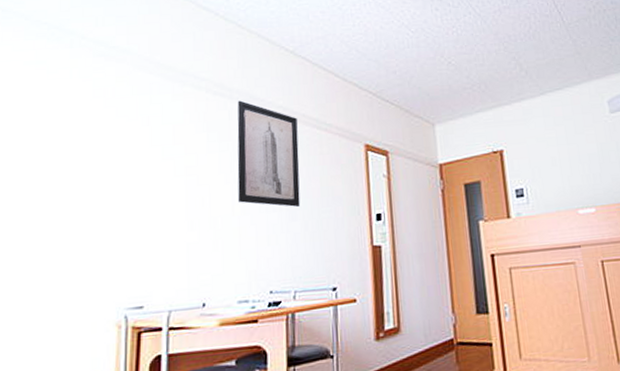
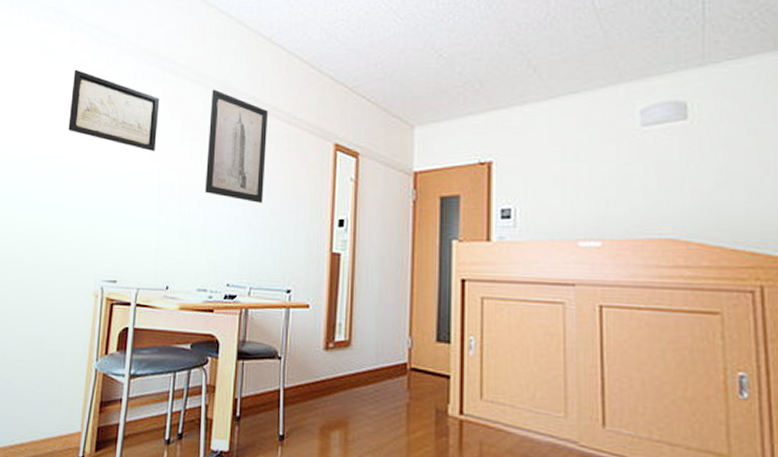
wall art: none [73,86,181,167] -> present [68,69,160,152]

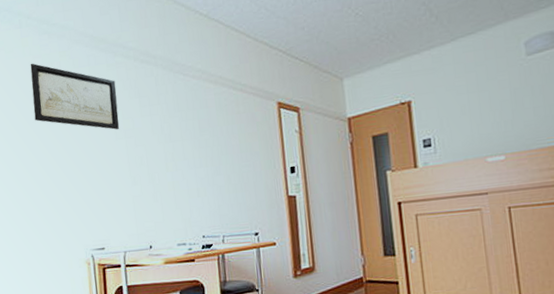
wall art: present [205,89,268,203] -> none [162,66,223,163]

